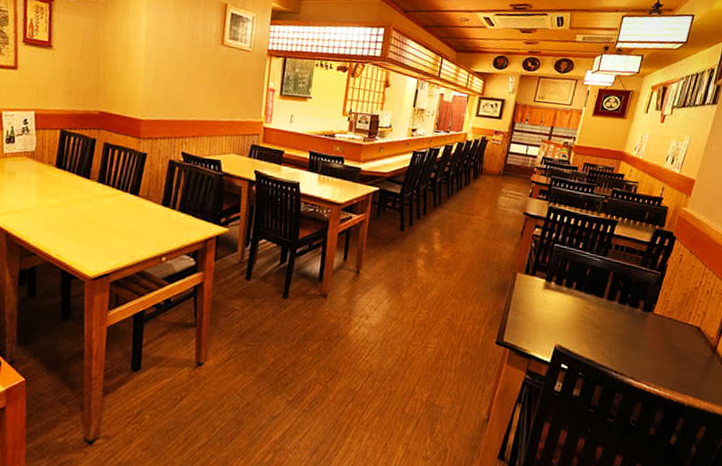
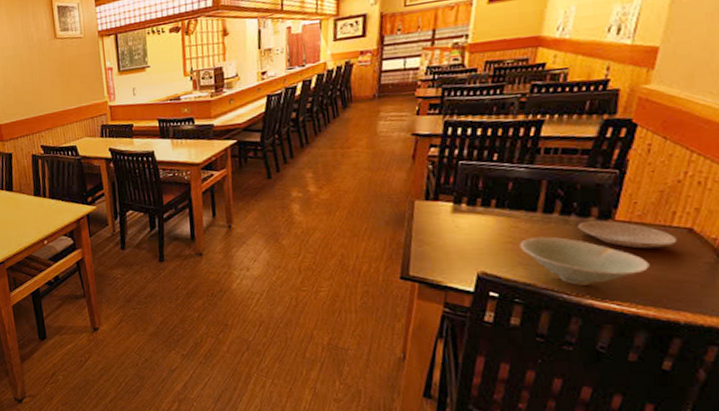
bowl: none [588,319,671,366] -> present [519,236,650,285]
plate: none [629,311,690,341] -> present [578,221,677,249]

